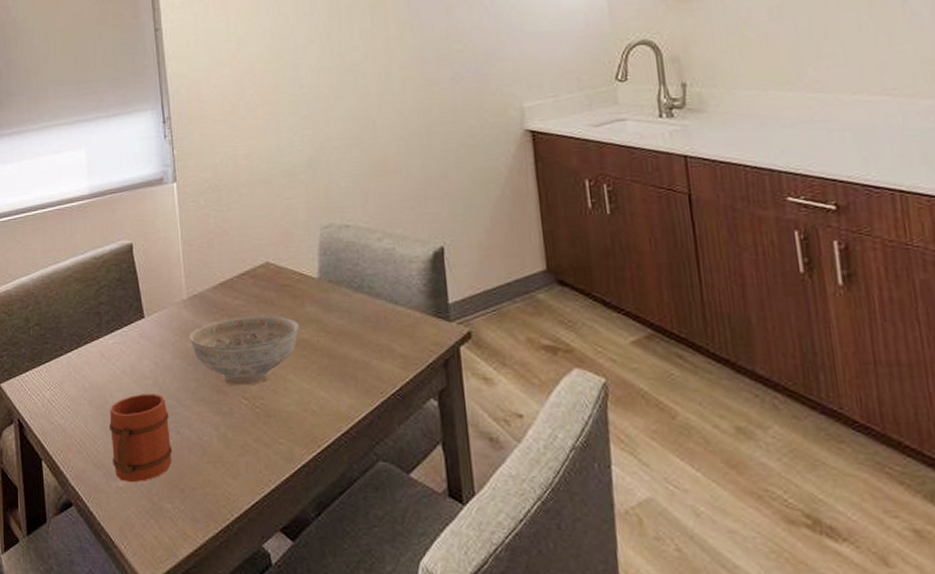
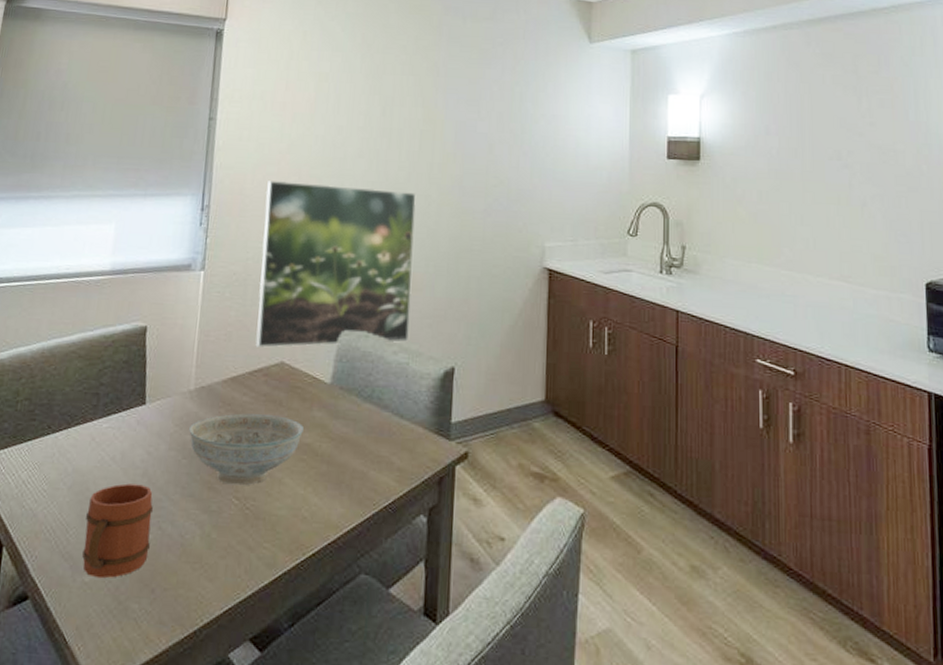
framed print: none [222,71,392,250] -> present [255,180,417,348]

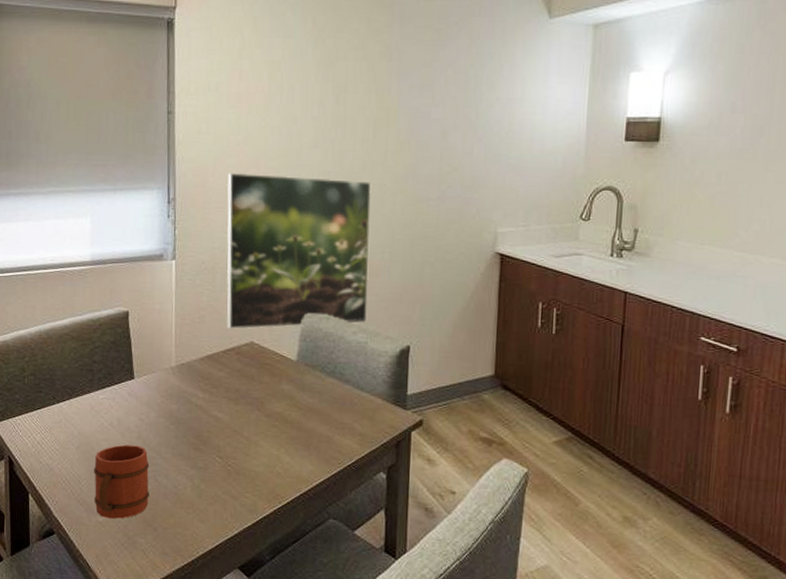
decorative bowl: present [189,413,304,486] -> none [174,386,274,447]

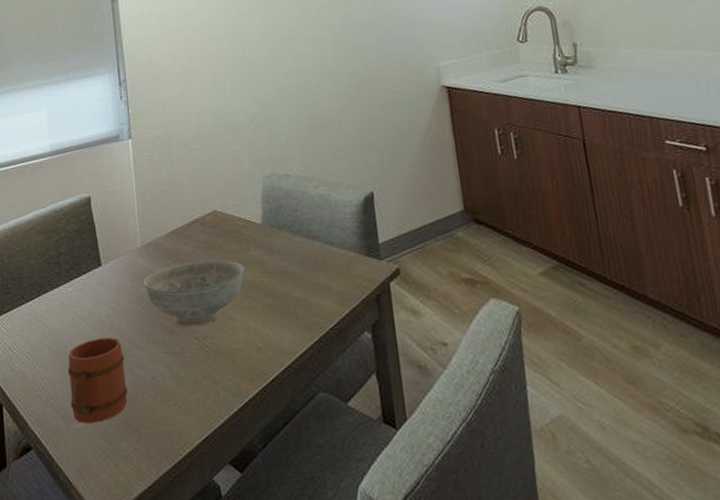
decorative bowl: none [174,386,274,447] -> present [143,259,245,327]
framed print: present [226,172,372,329] -> none [173,36,327,200]

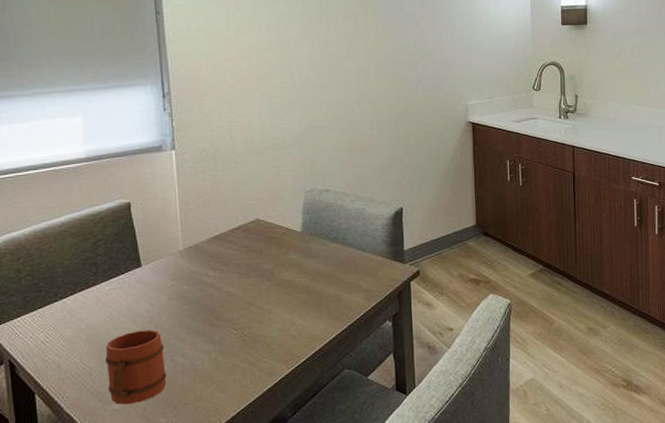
decorative bowl: present [143,259,245,327] -> none [184,262,283,320]

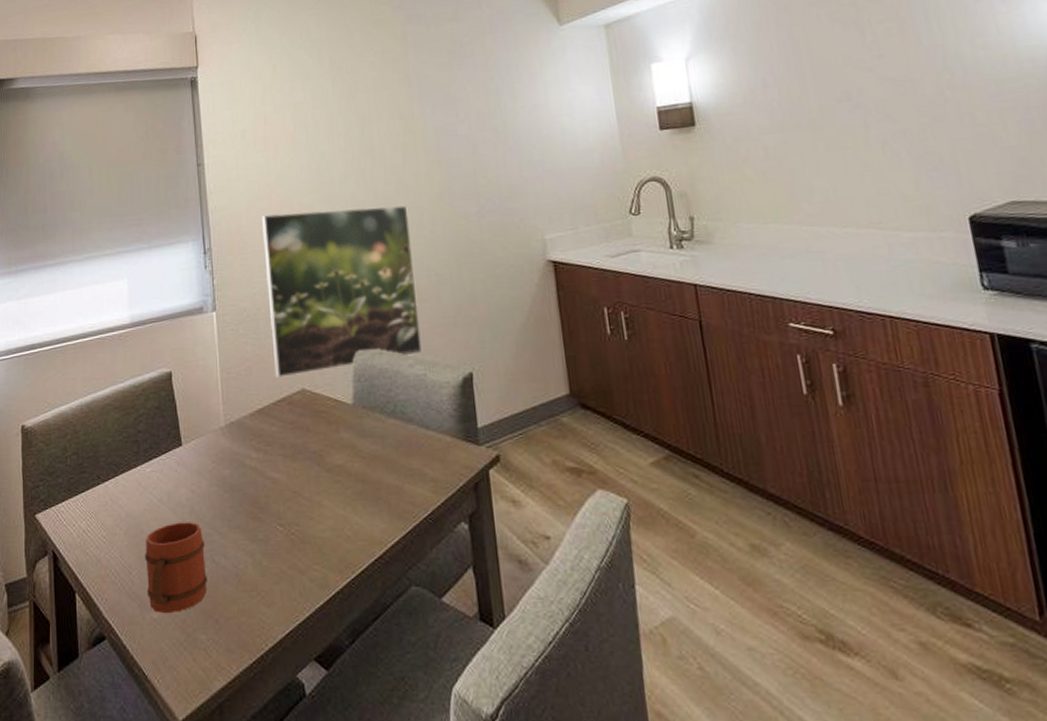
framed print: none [220,65,364,209] -> present [261,205,423,378]

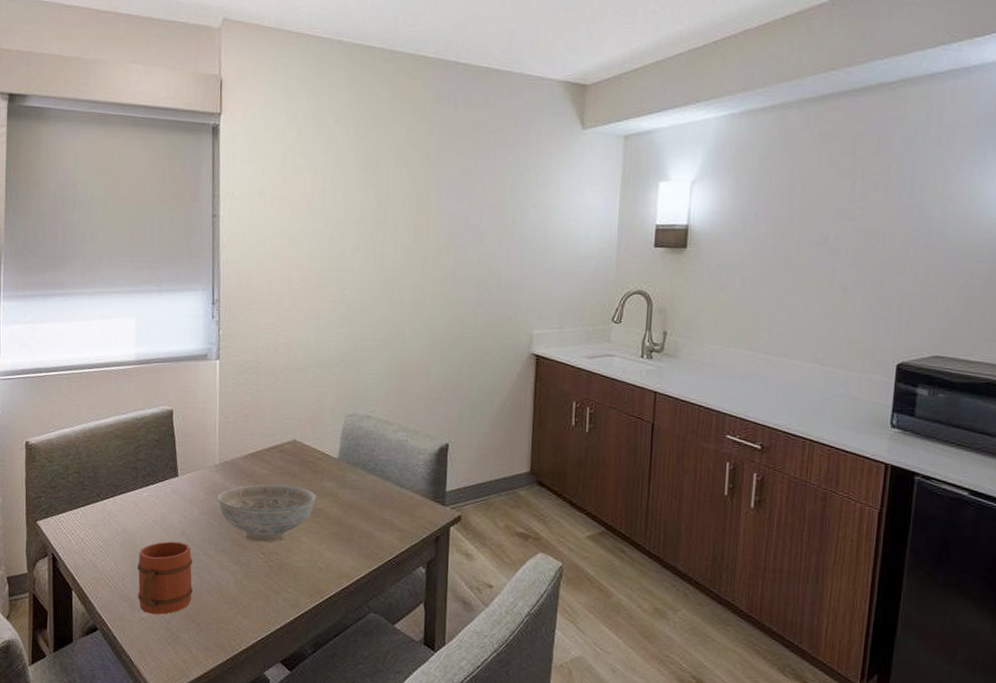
decorative bowl: none [226,441,334,513] -> present [218,484,316,543]
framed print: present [261,205,423,378] -> none [270,274,412,428]

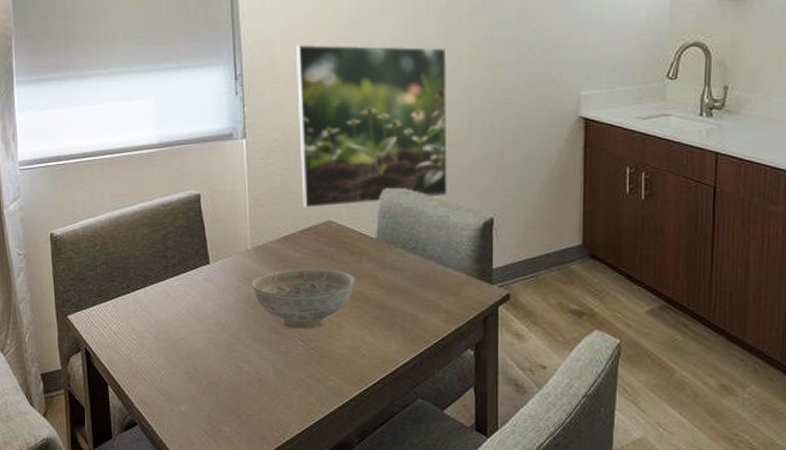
mug: present [138,541,193,615] -> none [173,331,231,408]
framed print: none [270,274,412,428] -> present [295,44,449,208]

